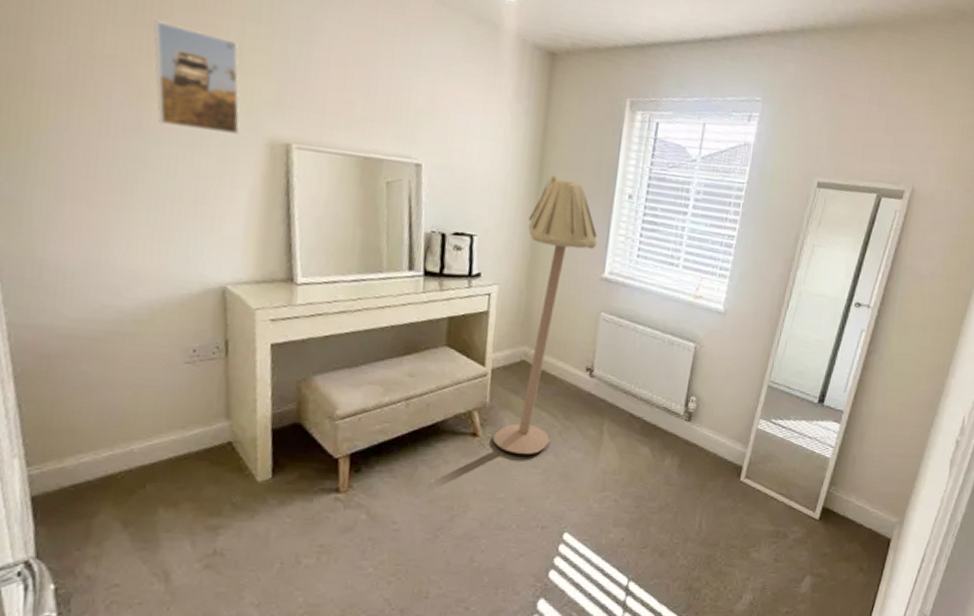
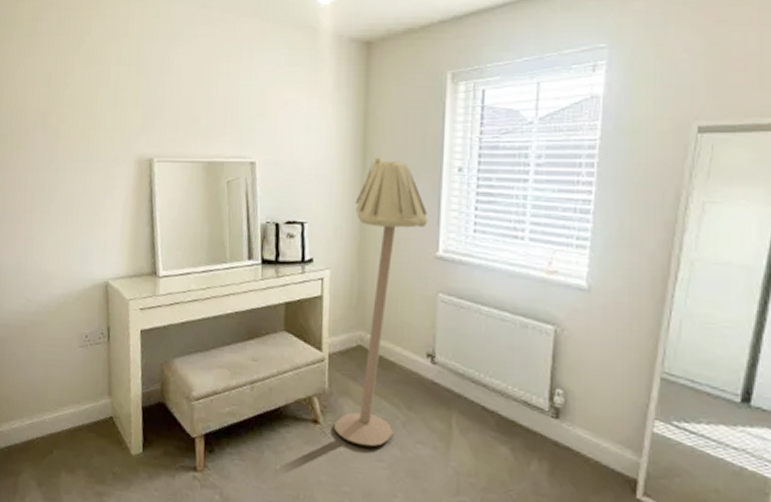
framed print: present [153,20,240,134] -> none [61,78,117,157]

